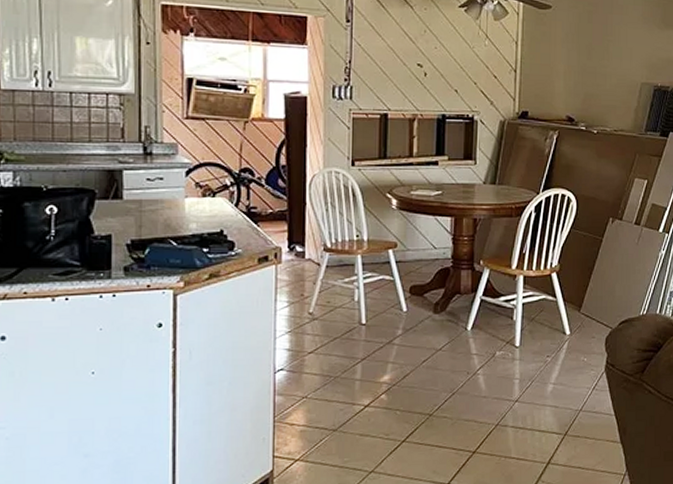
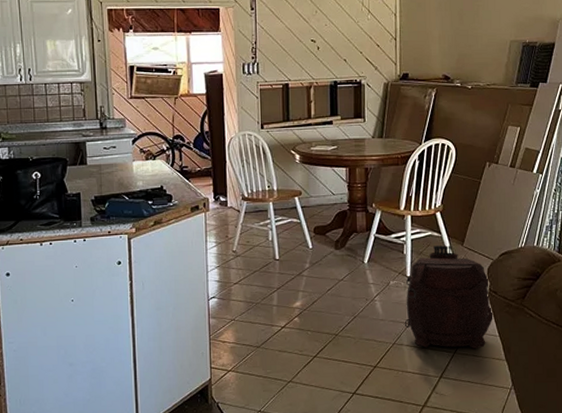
backpack: none [510,311,611,431] -> present [404,245,495,349]

